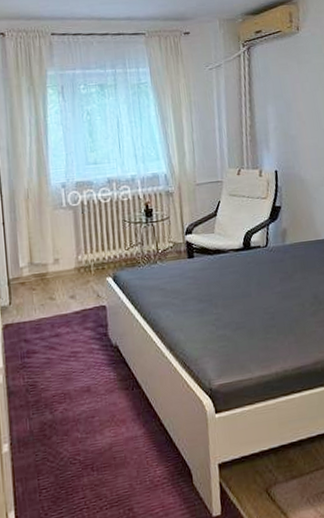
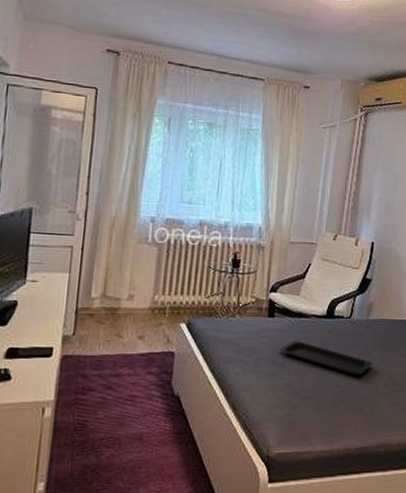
serving tray: none [203,275,296,301] -> present [278,340,373,375]

